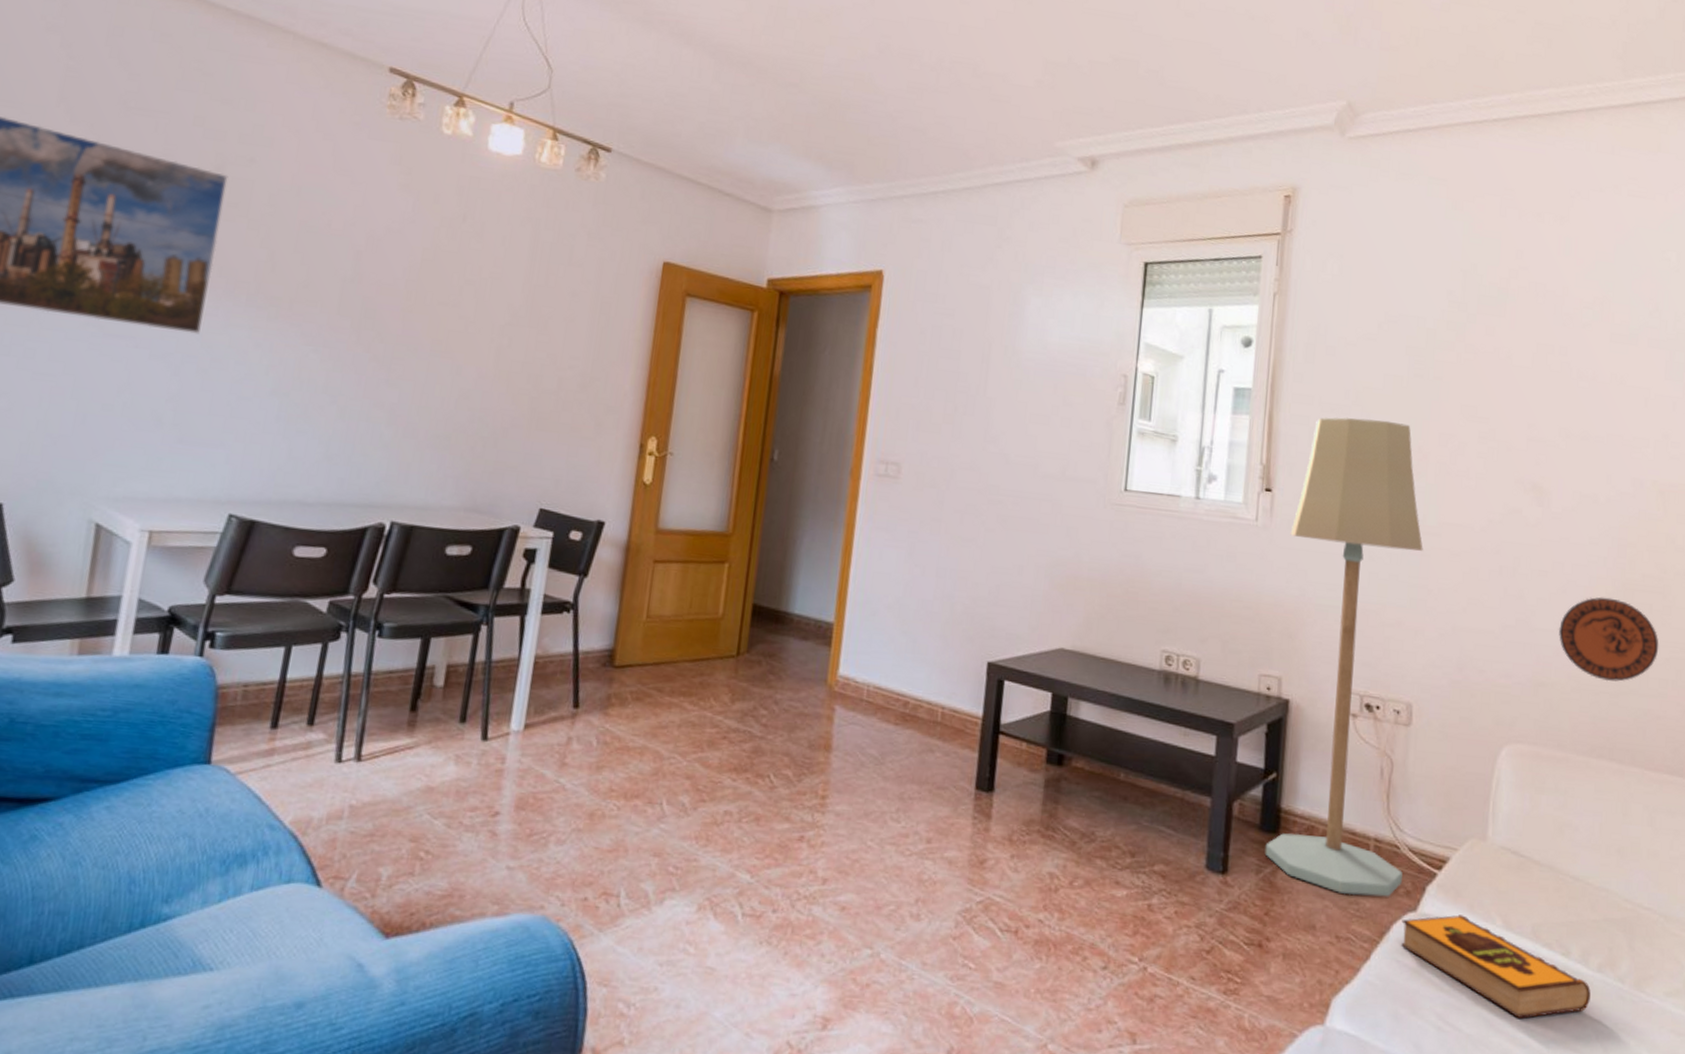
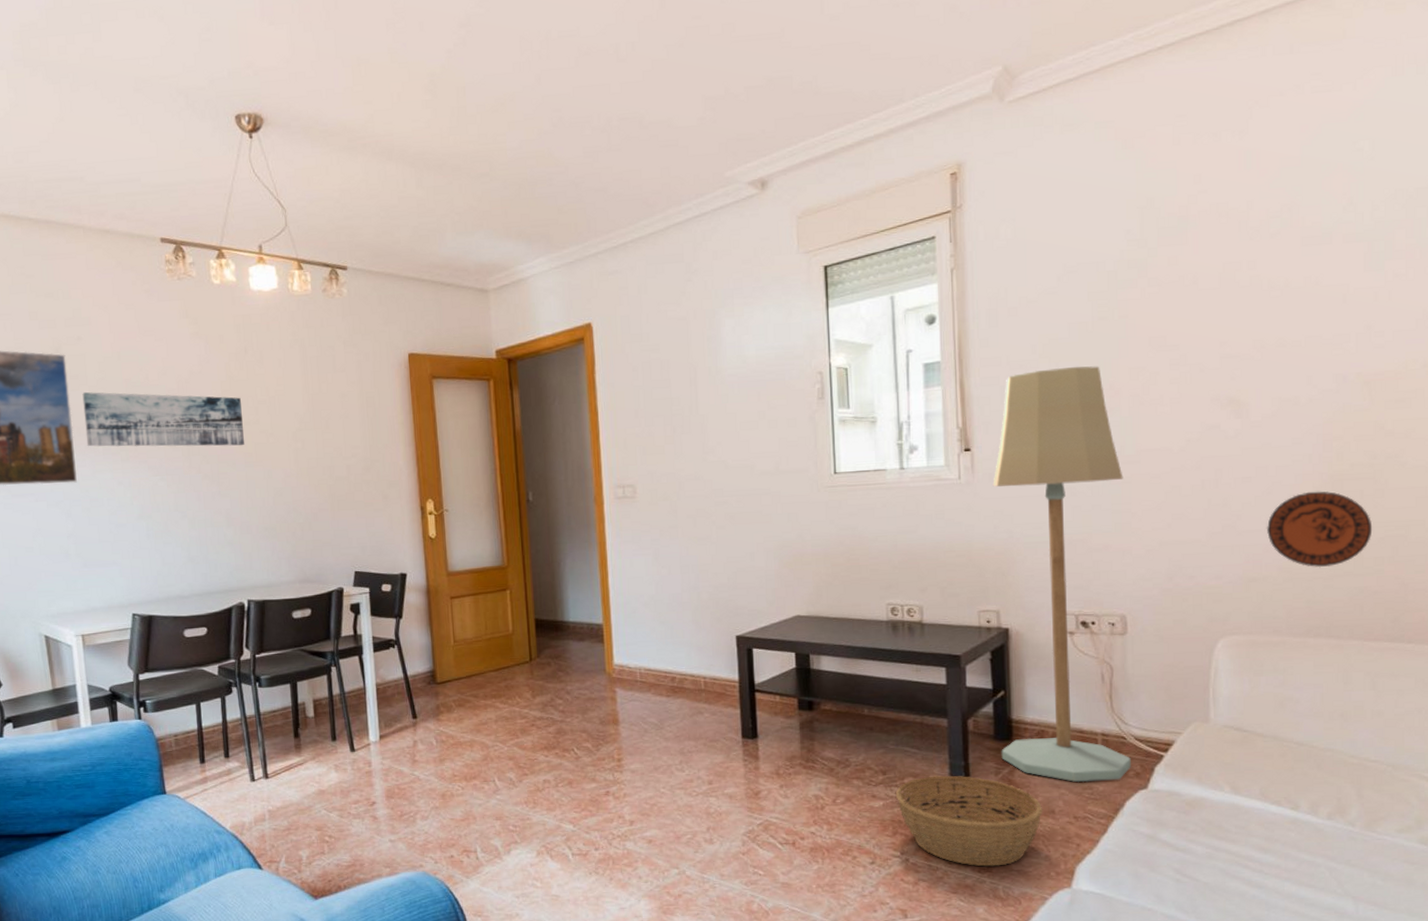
wall art: none [226,226,444,330] -> present [82,392,244,447]
basket: none [1142,865,1304,989] -> present [895,775,1043,867]
hardback book: present [1401,915,1591,1019] -> none [1134,787,1322,866]

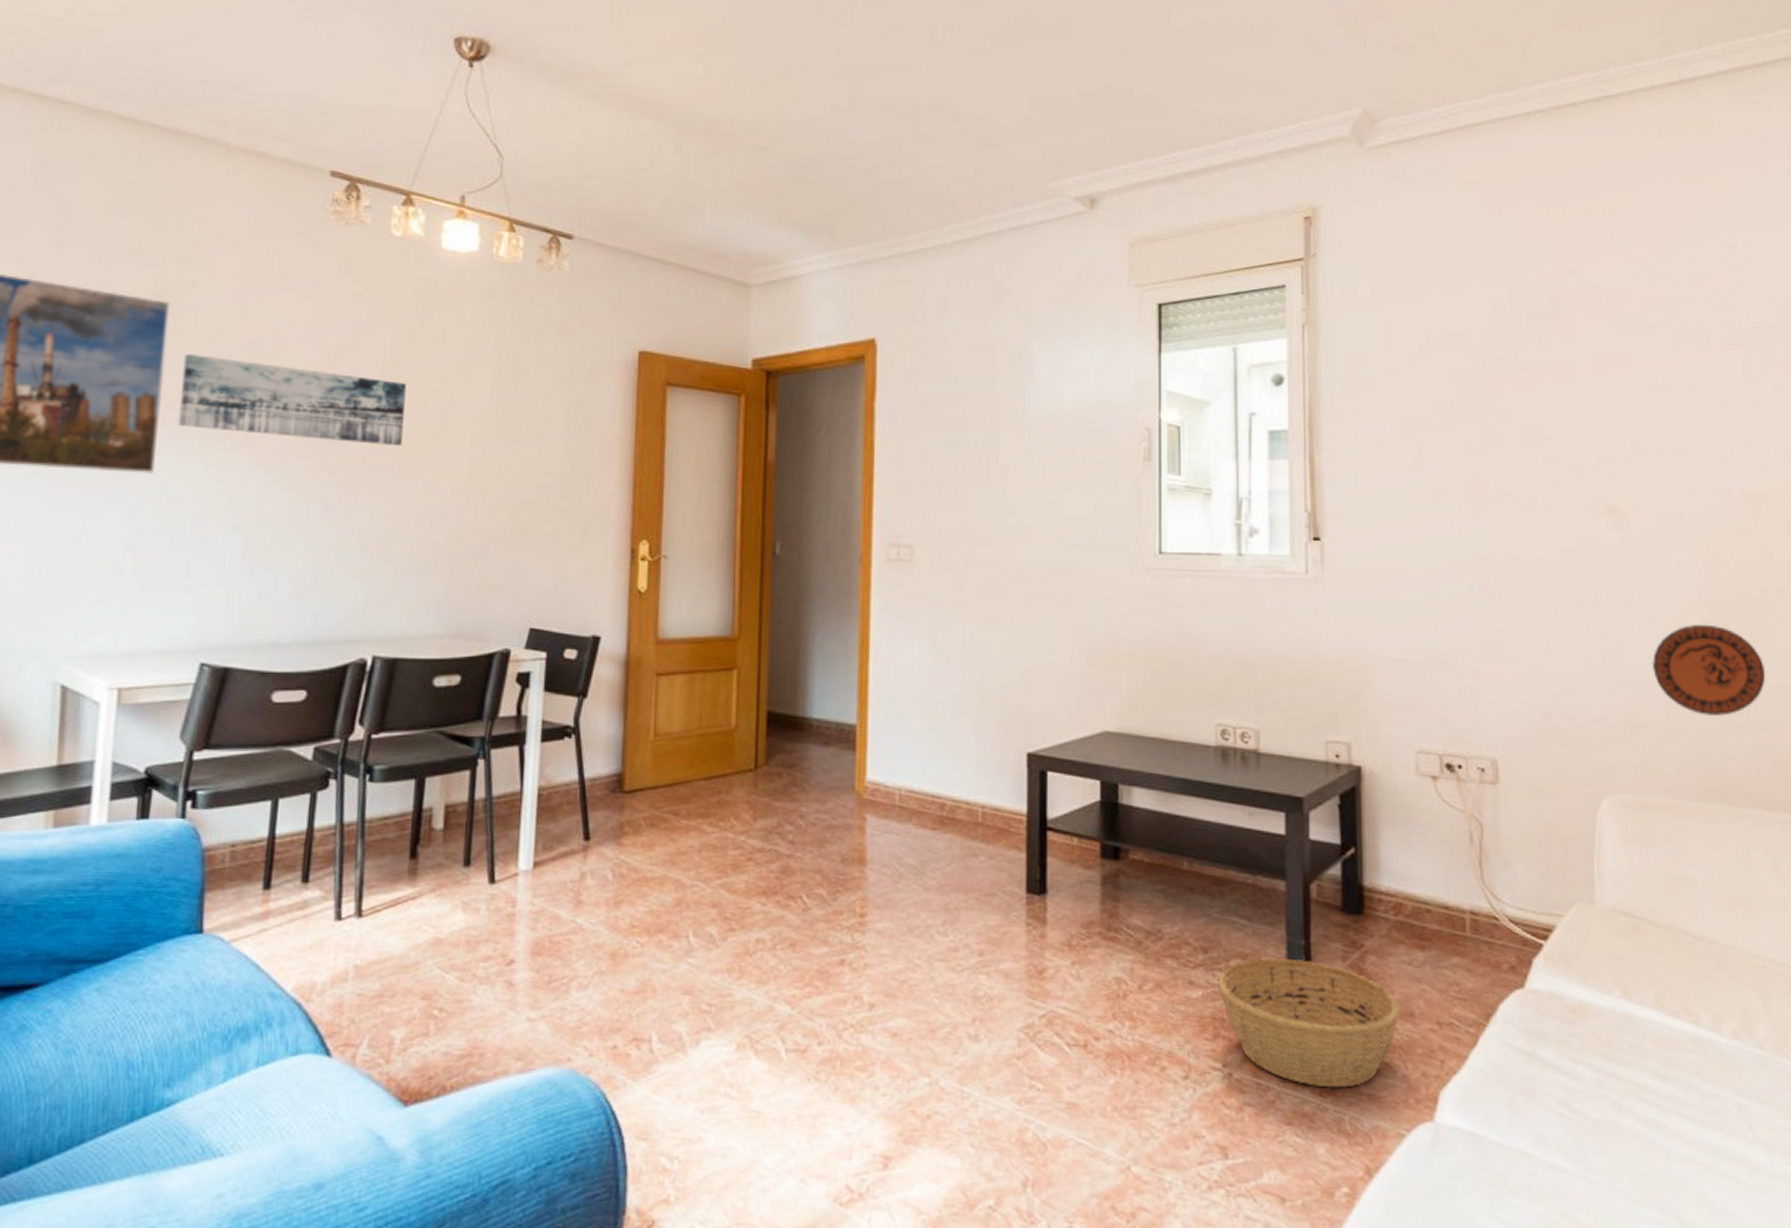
floor lamp: present [993,366,1131,783] -> none [1345,451,1505,976]

